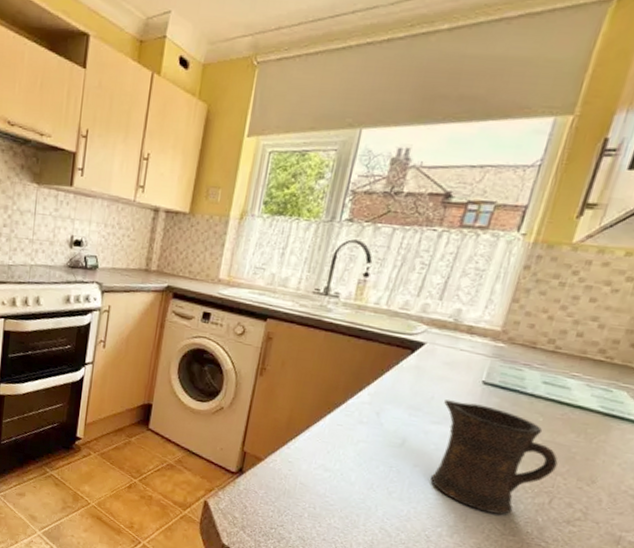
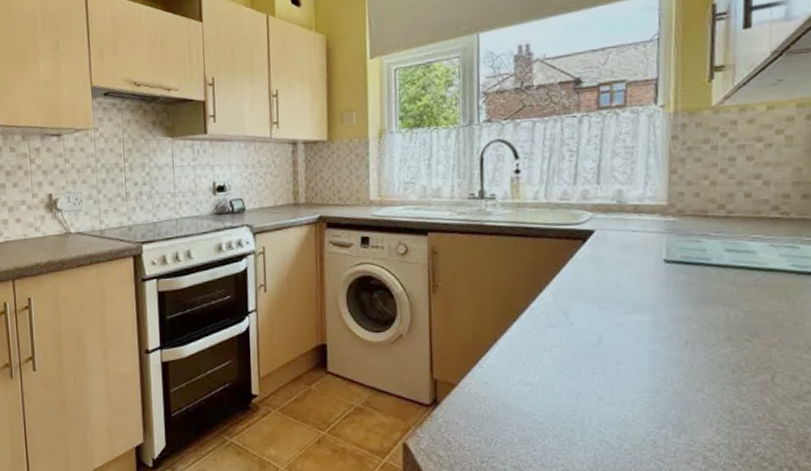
mug: present [430,400,558,515] -> none [631,285,767,402]

